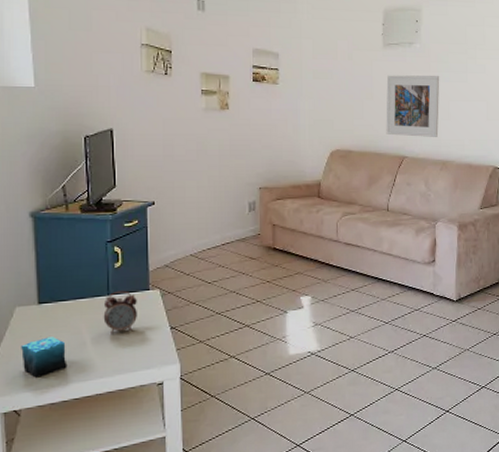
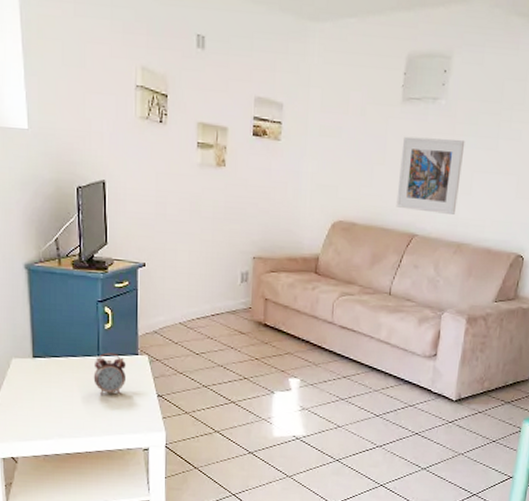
candle: present [21,336,68,378] -> none [18,391,60,429]

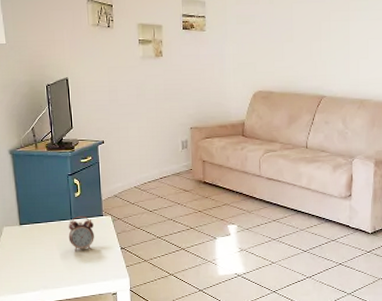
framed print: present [396,136,465,214] -> none [305,14,359,77]

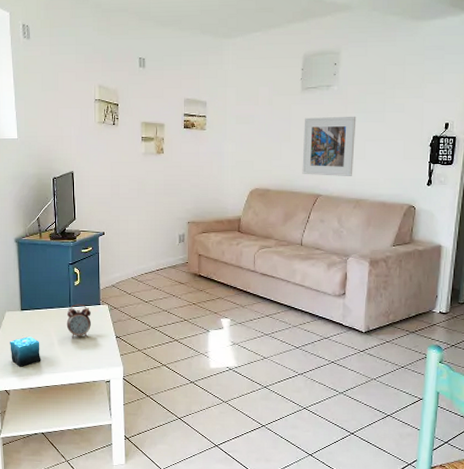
candle: none [9,251,44,283] -> present [10,336,41,367]
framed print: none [305,14,359,77] -> present [302,116,357,176]

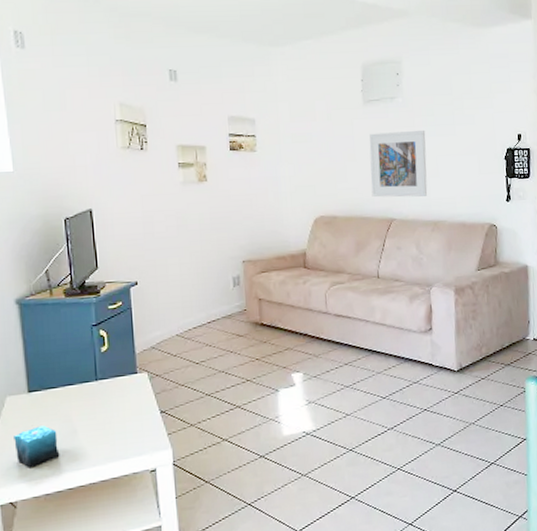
alarm clock: present [66,304,91,338] -> none [92,375,126,421]

